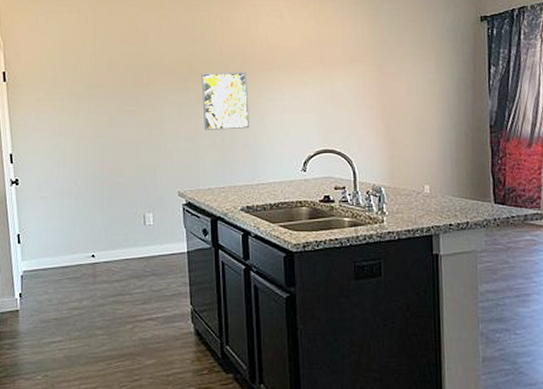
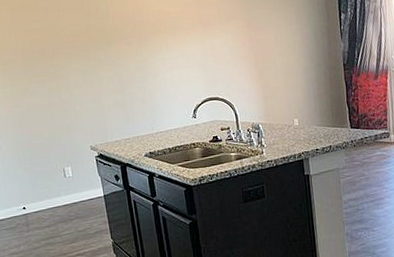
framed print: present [201,72,249,130] -> none [99,37,145,91]

